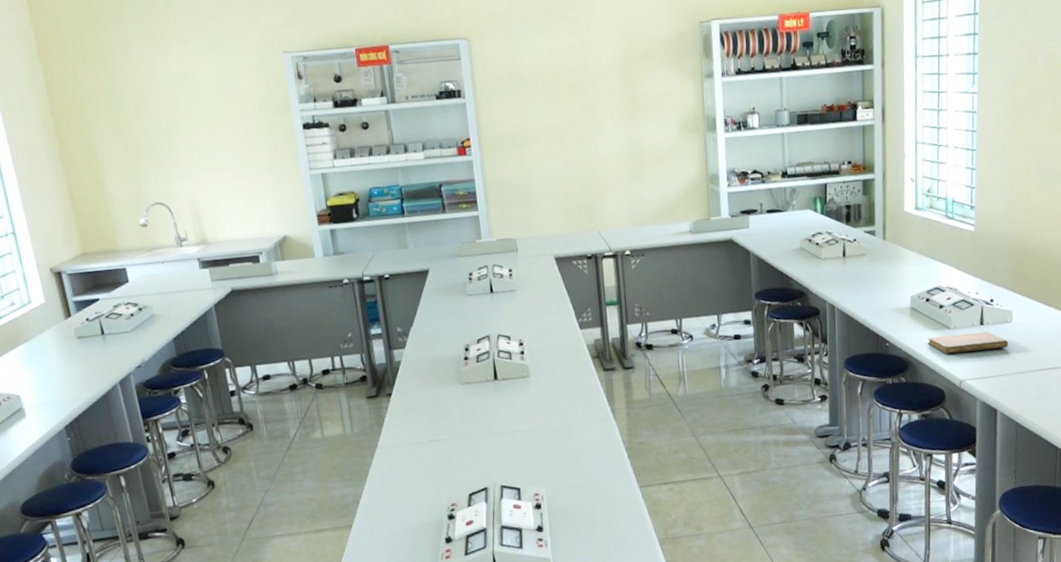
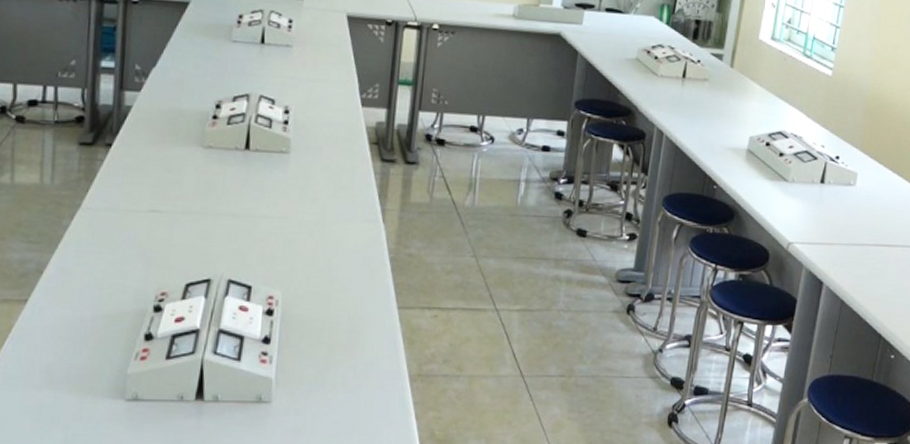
notebook: present [927,331,1008,354] -> none [759,187,848,213]

